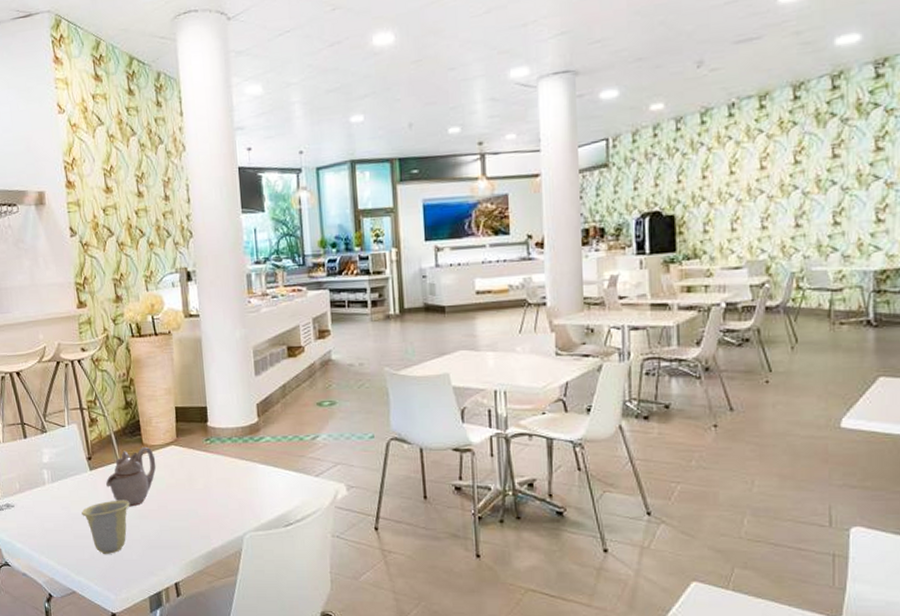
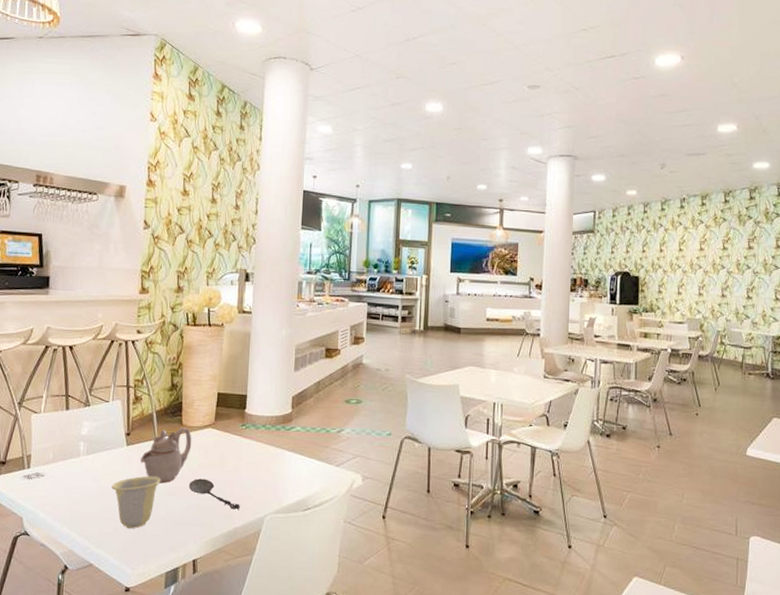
spoon: none [159,499,216,529] -> present [188,478,240,510]

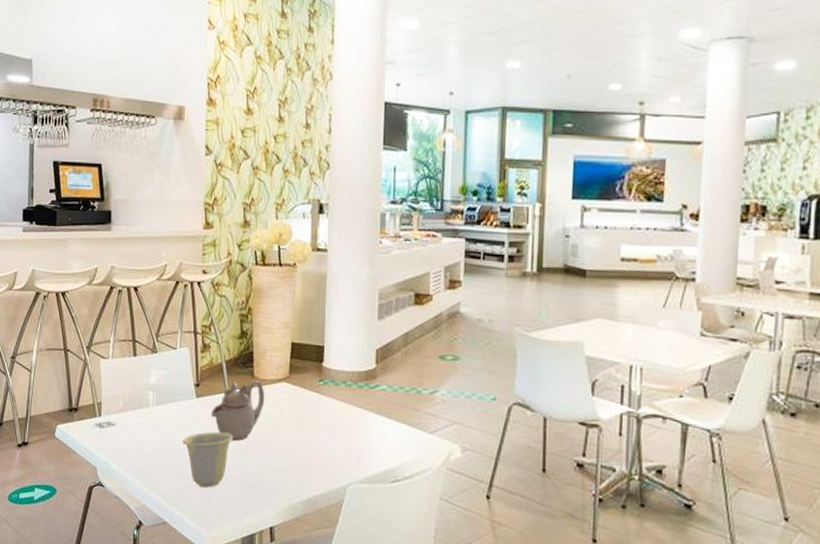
spoon: present [188,478,240,510] -> none [262,438,319,476]

